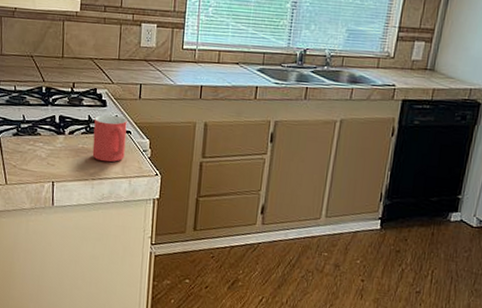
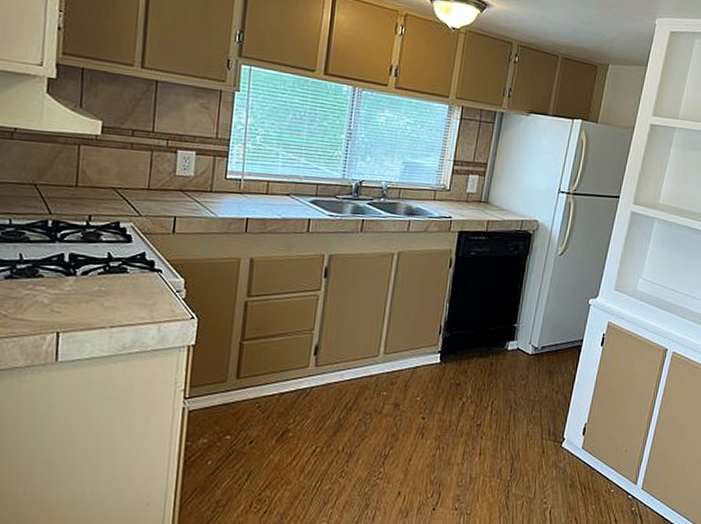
mug: present [92,114,127,163] -> none [111,251,157,306]

